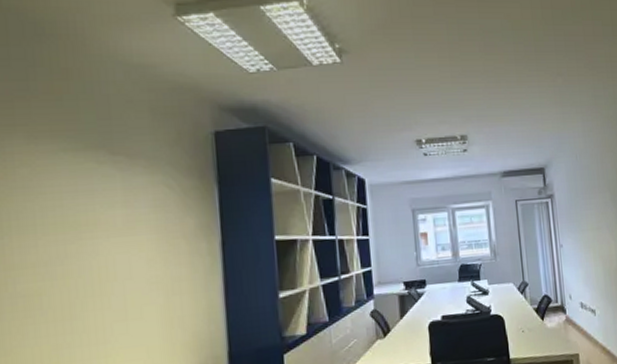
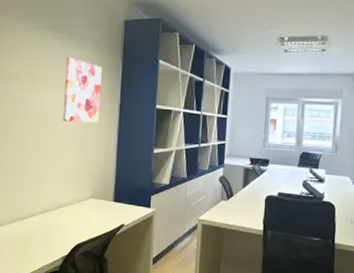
wall art: none [127,186,193,279] -> present [63,57,102,124]

